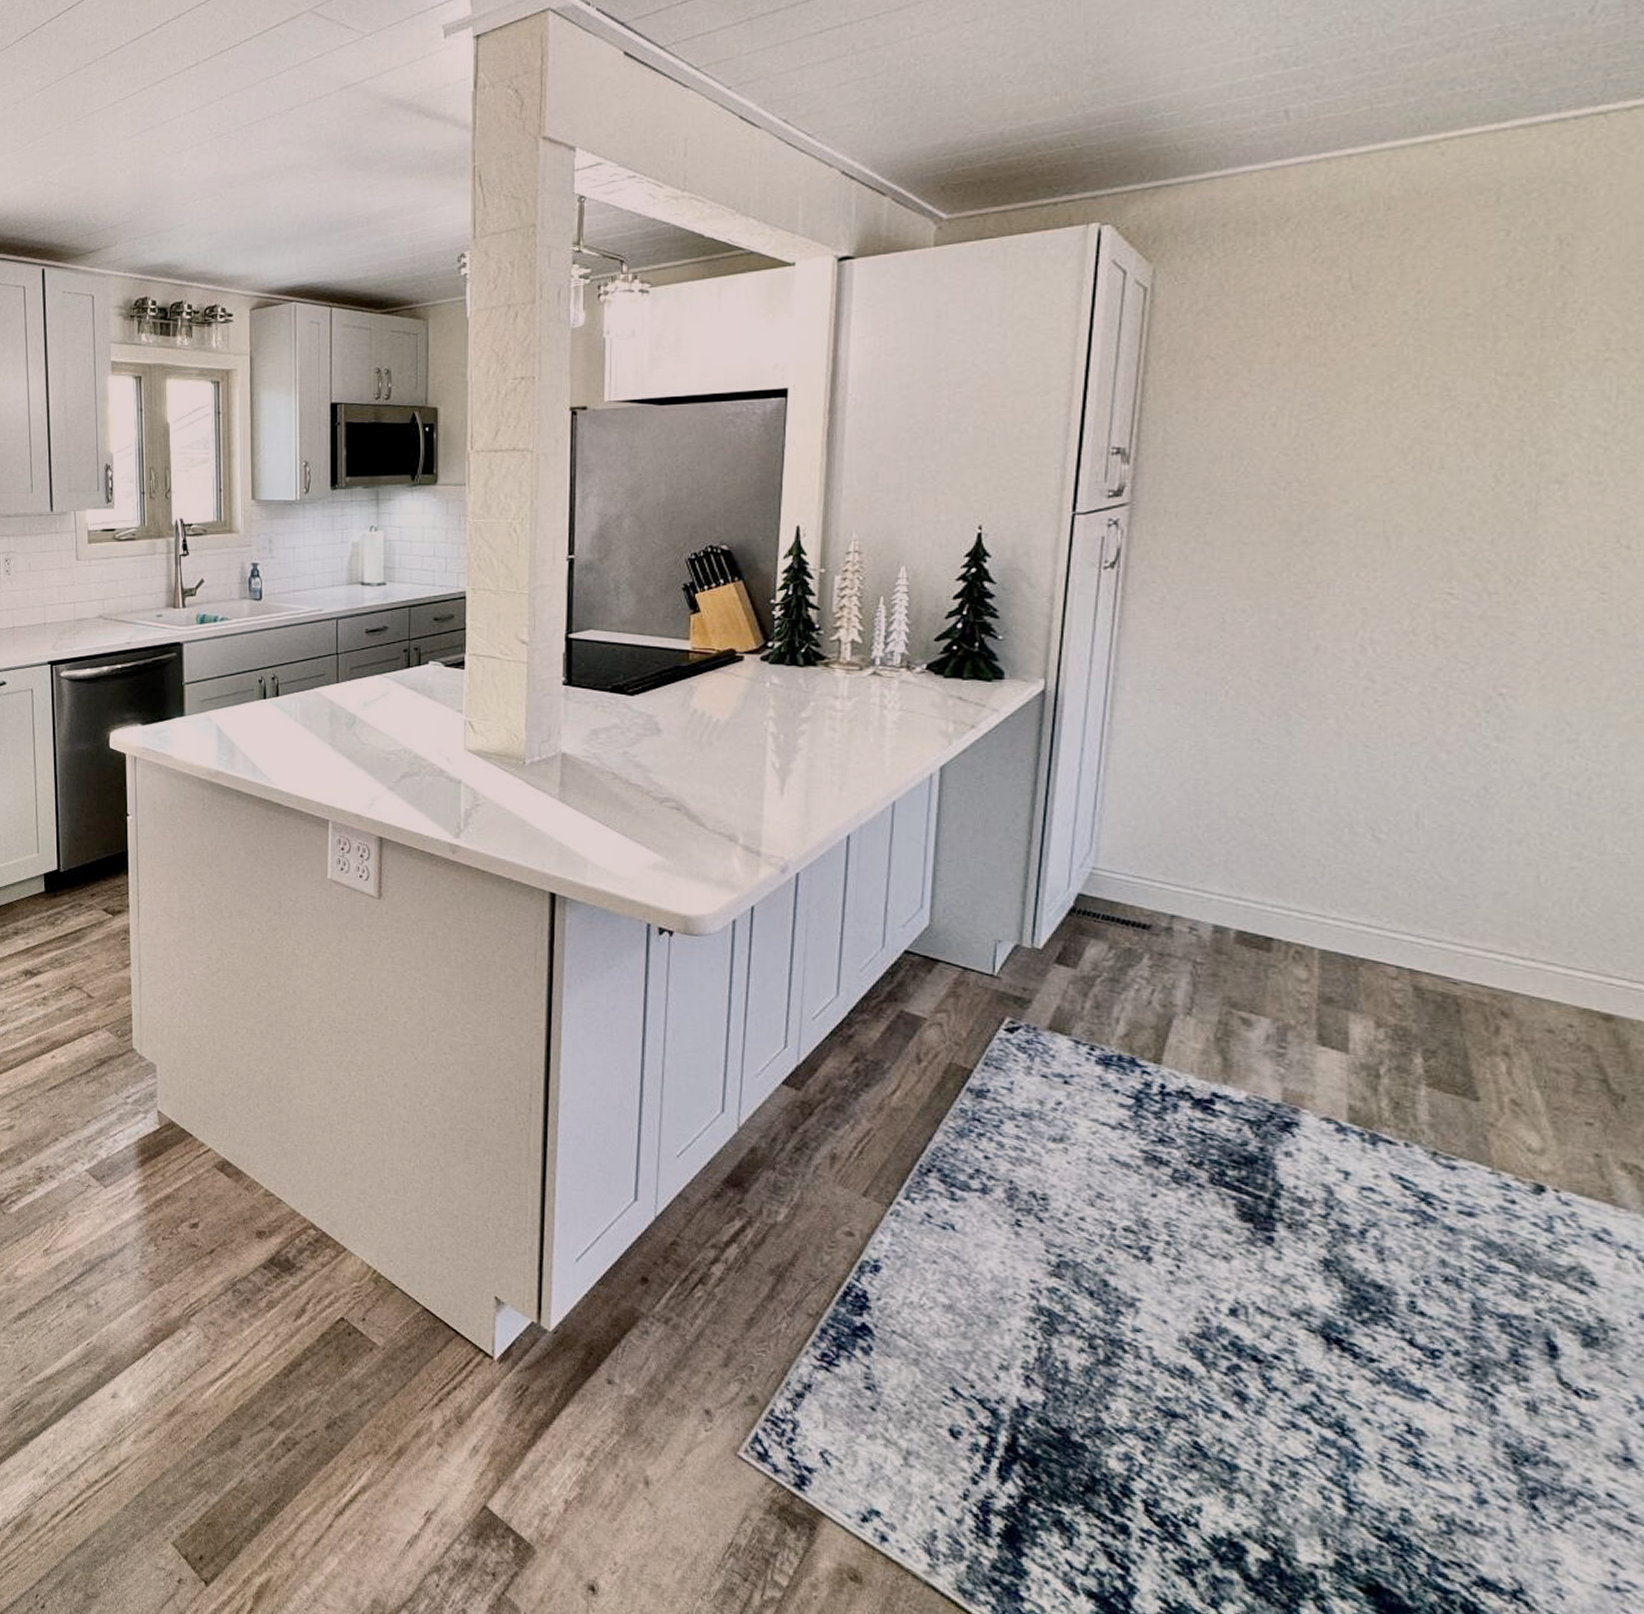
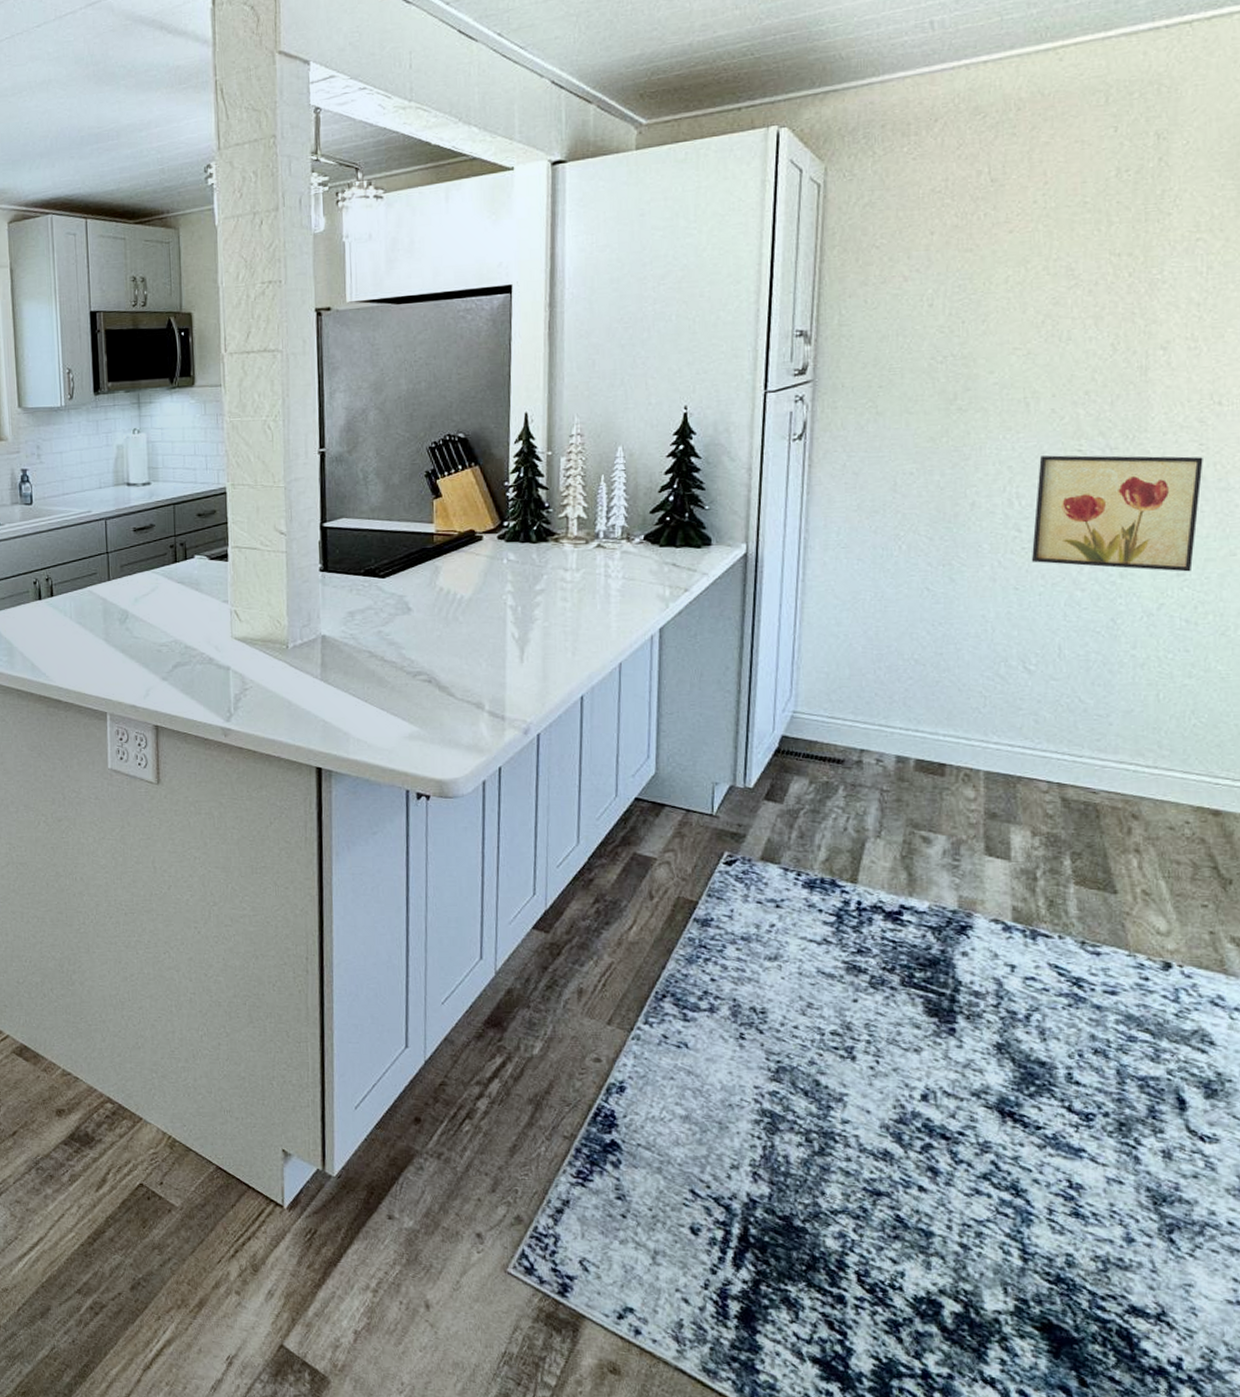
wall art: none [1385,598,1605,738] -> present [1031,455,1203,572]

